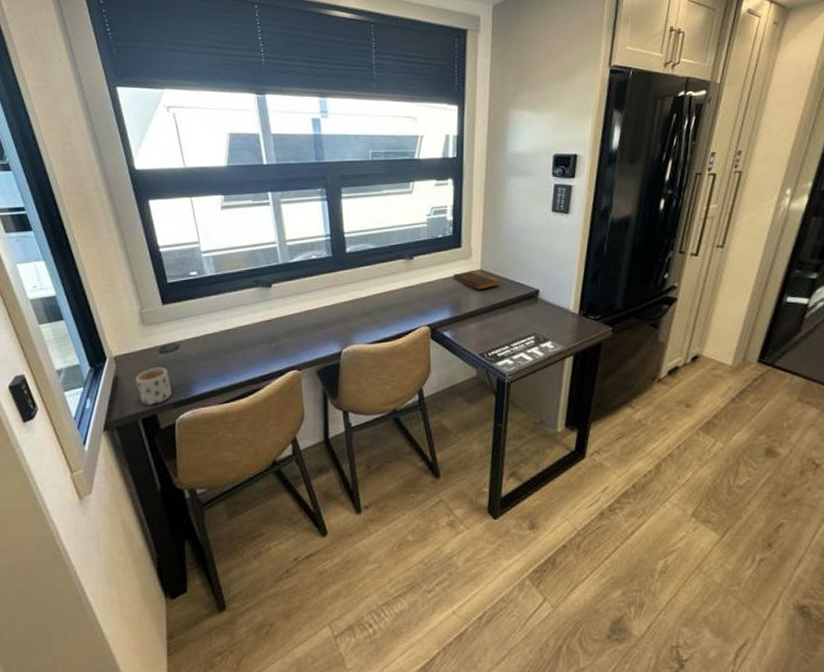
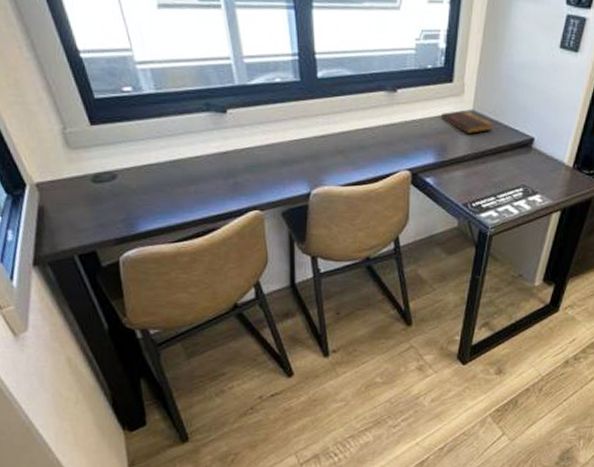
mug: present [135,366,172,405] -> none [65,197,112,240]

